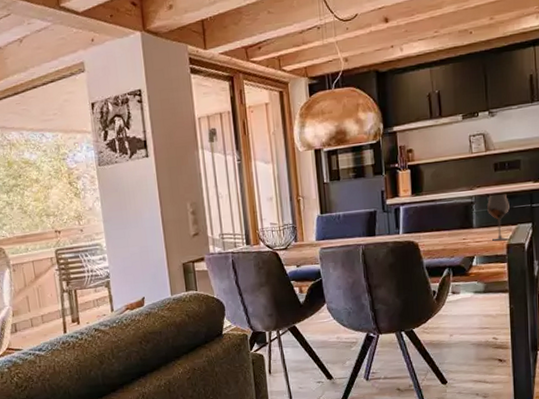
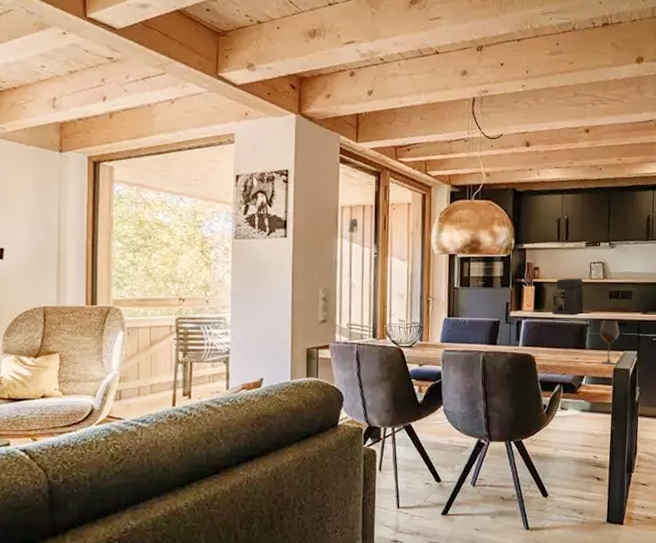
coffee maker: none [431,154,467,197] -> present [551,278,584,316]

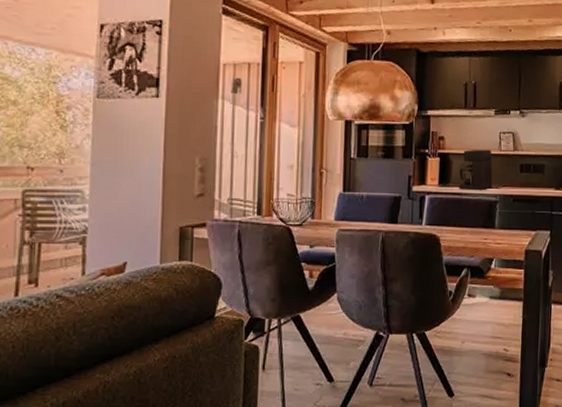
wineglass: present [600,321,620,364] -> none [510,197,531,245]

